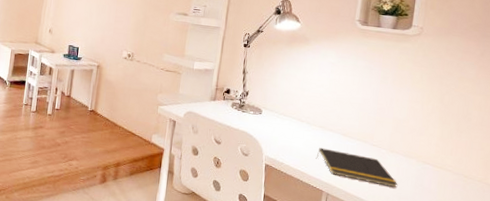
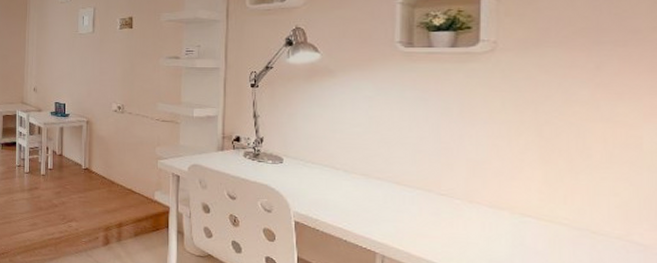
notepad: present [317,148,398,188] -> none [363,200,485,249]

